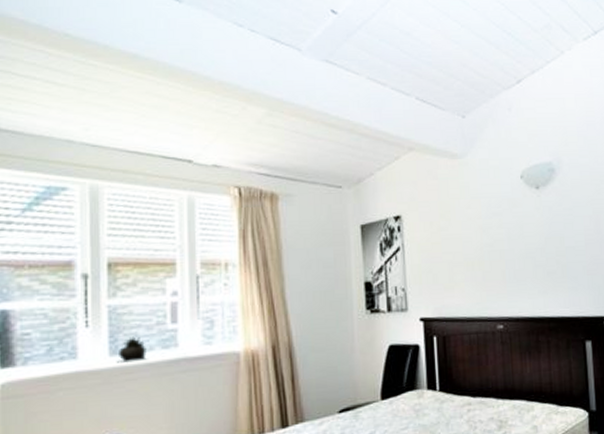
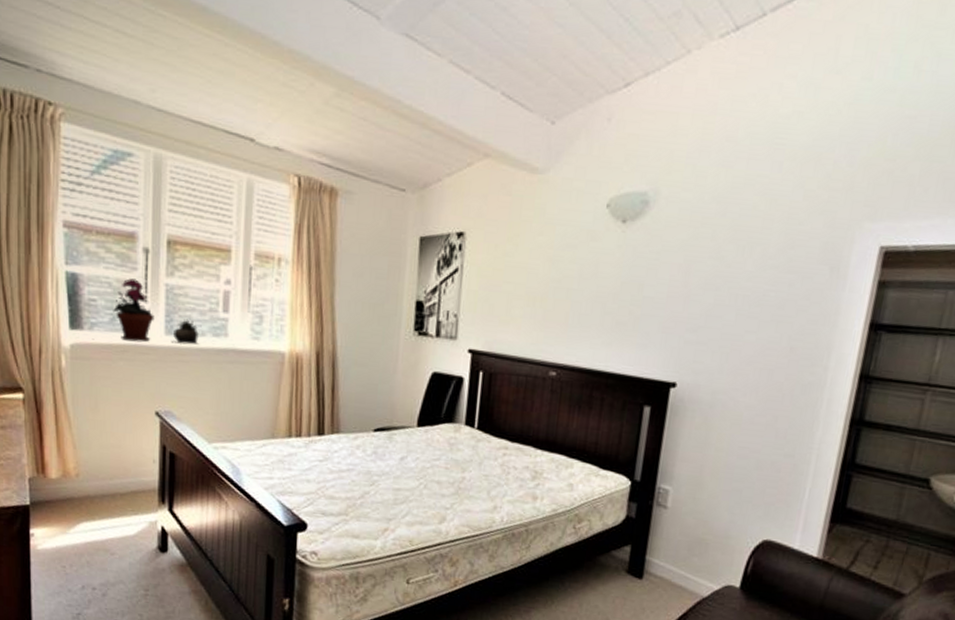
potted plant: none [50,306,97,370] -> present [113,278,155,343]

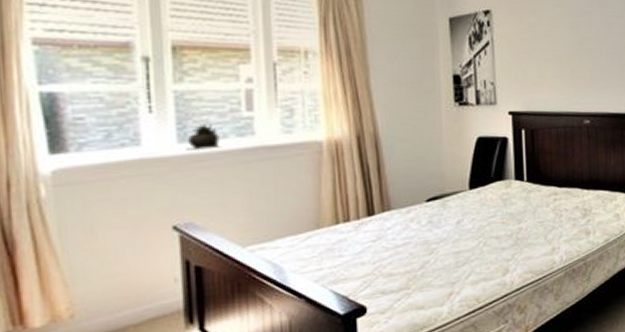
potted plant: present [113,278,155,343] -> none [107,90,163,157]

